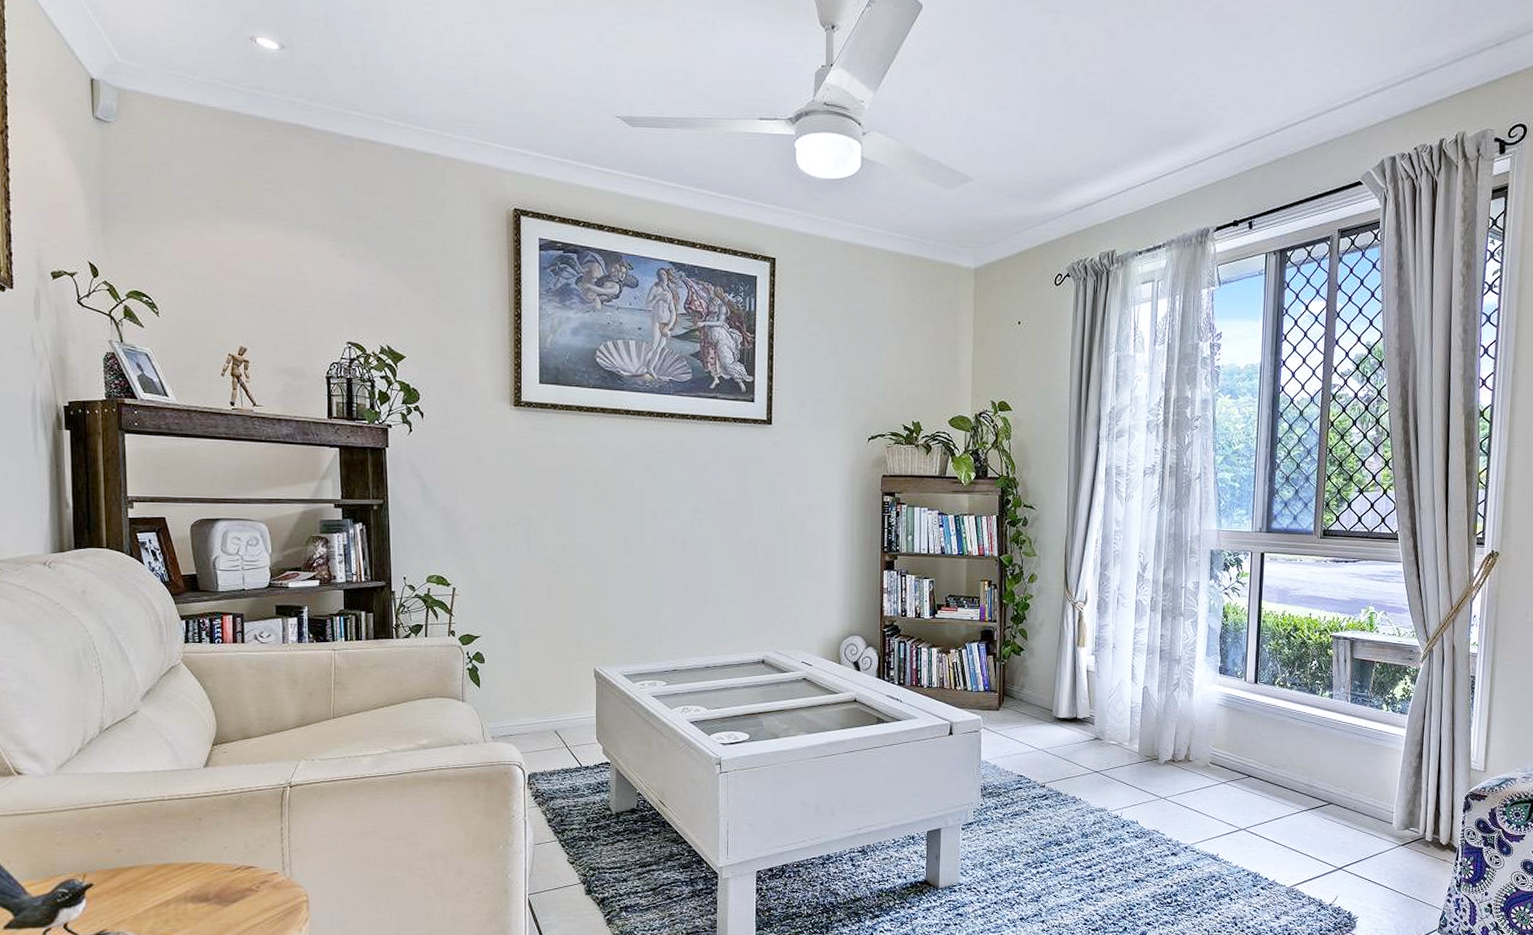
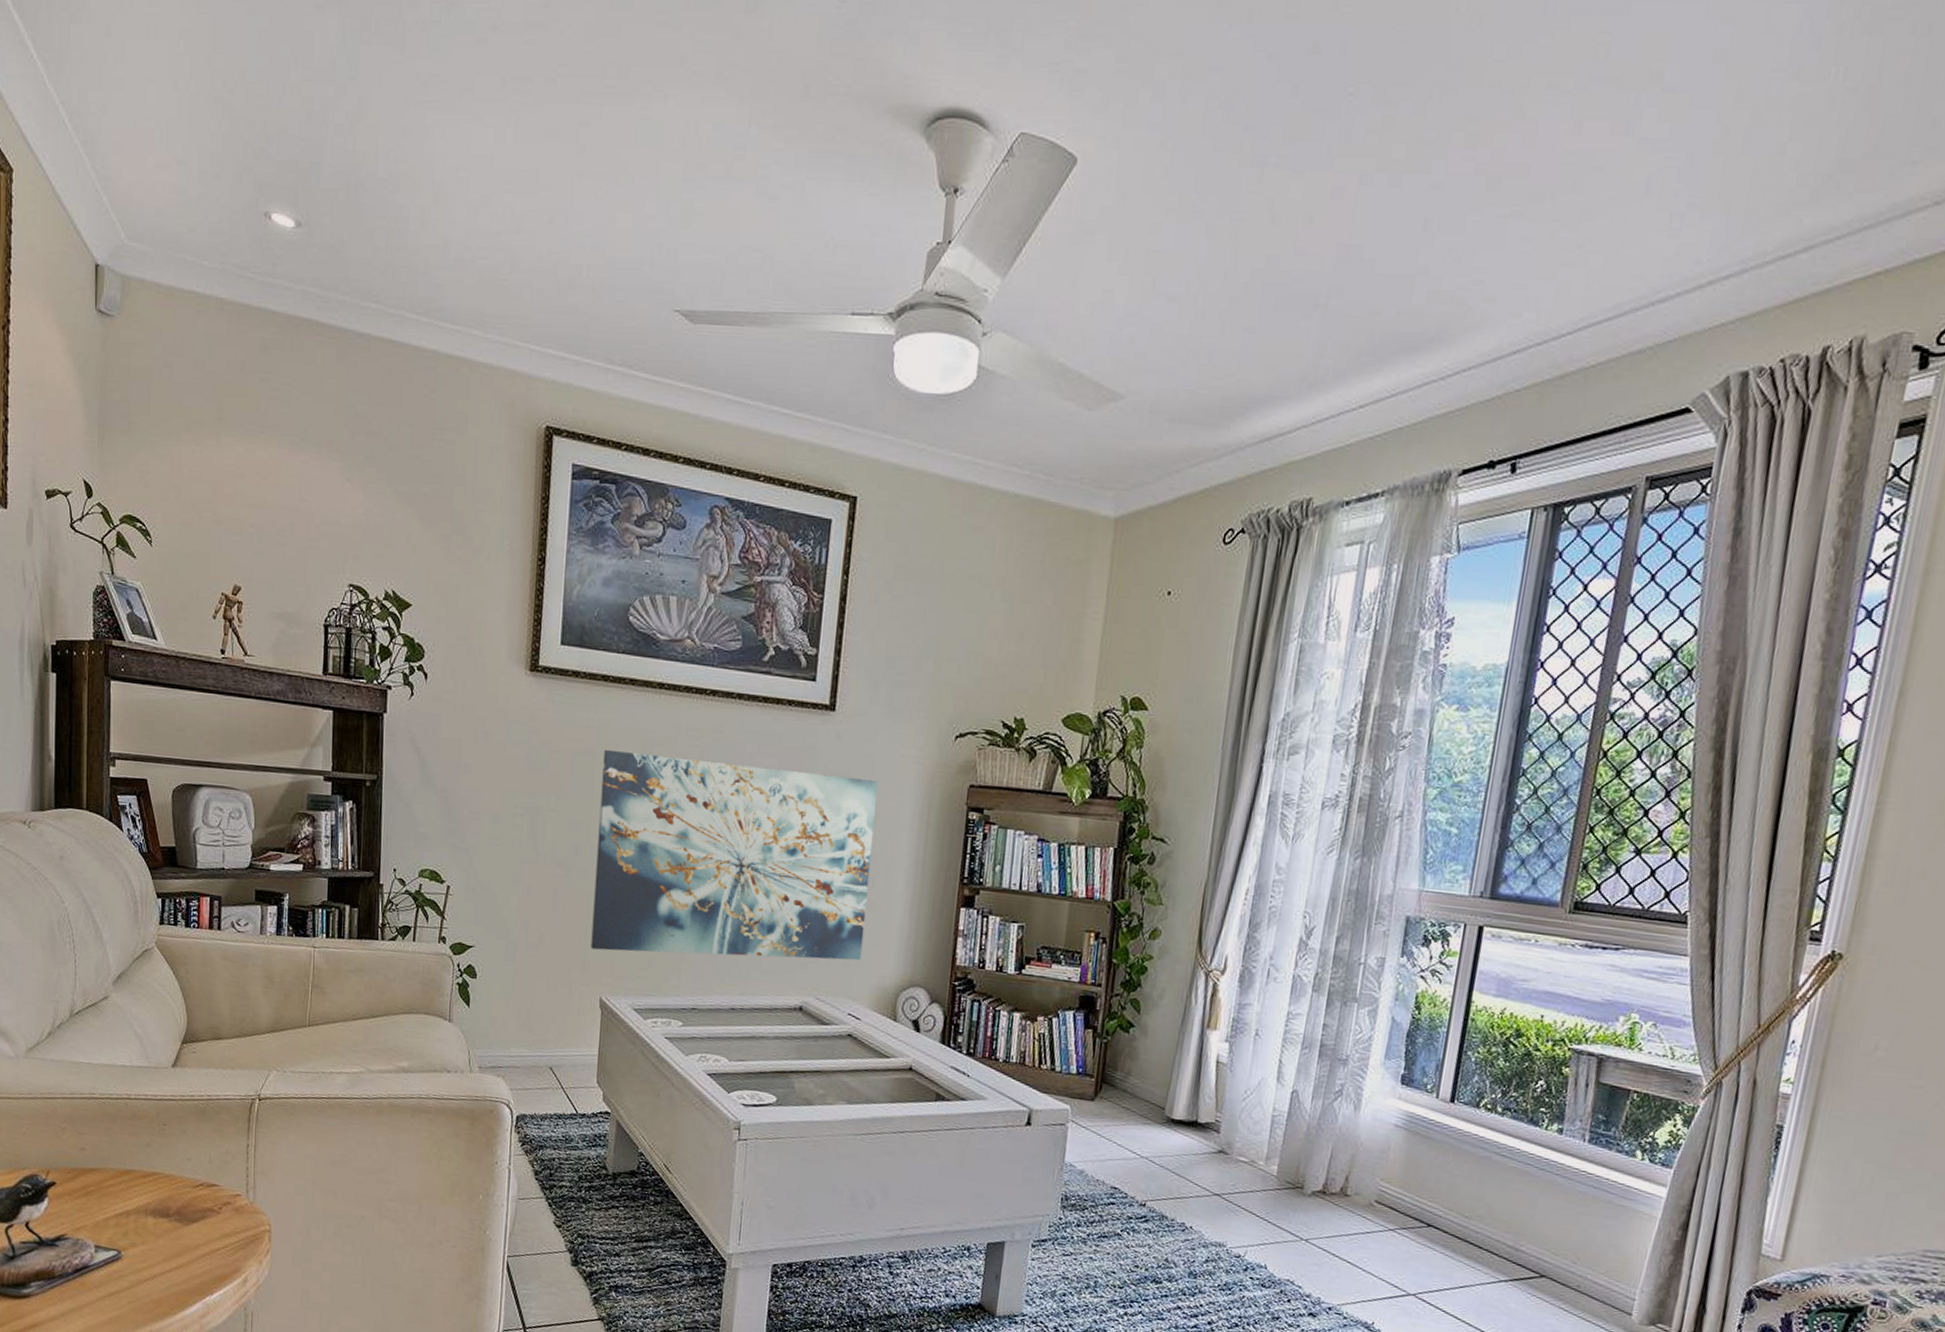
wall art: none [583,467,811,630] -> present [590,750,879,961]

